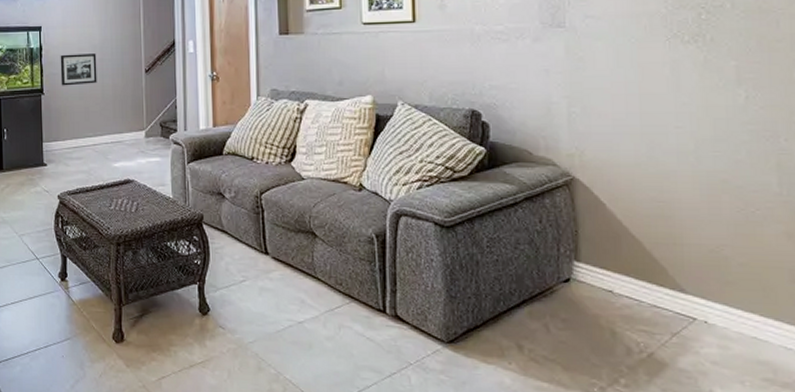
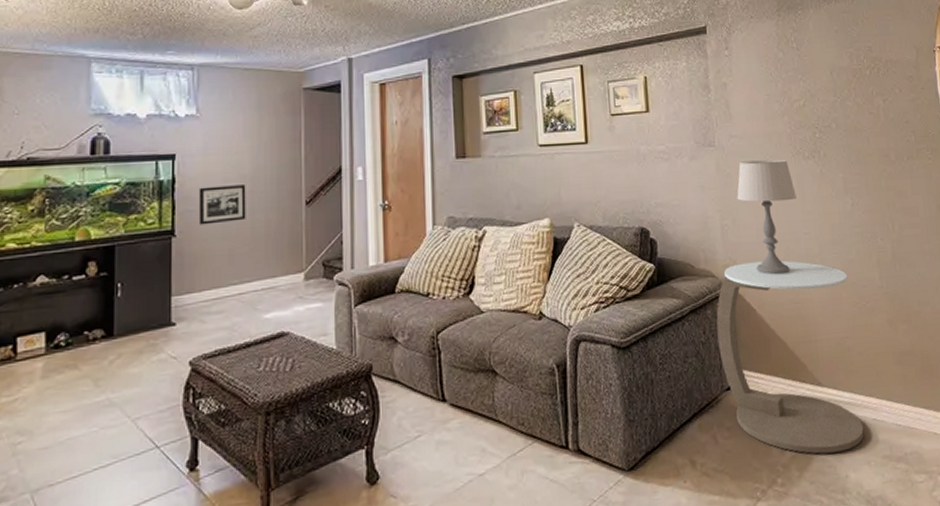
side table: none [556,154,739,365] -> present [716,261,864,455]
table lamp: none [590,43,668,170] -> present [737,159,797,275]

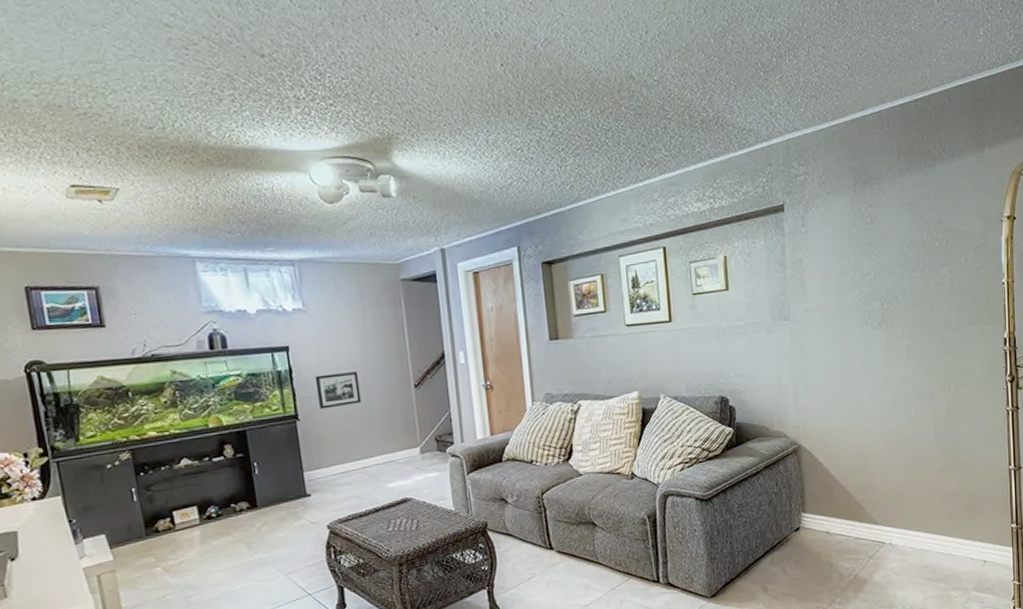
side table: present [716,261,864,455] -> none [787,420,912,579]
table lamp: present [737,159,797,275] -> none [809,330,863,434]

